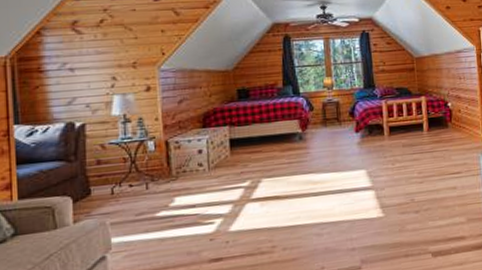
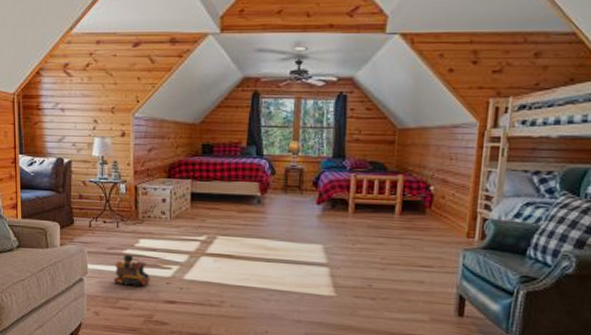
toy train: none [145,216,190,254] -> present [113,254,150,288]

